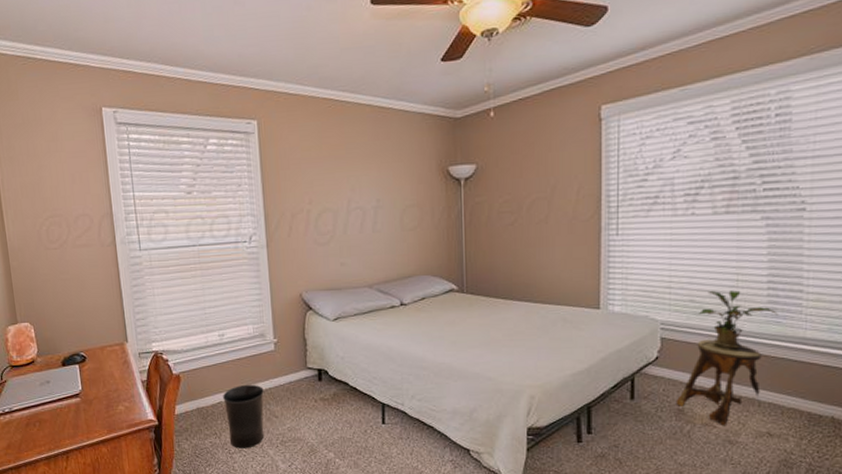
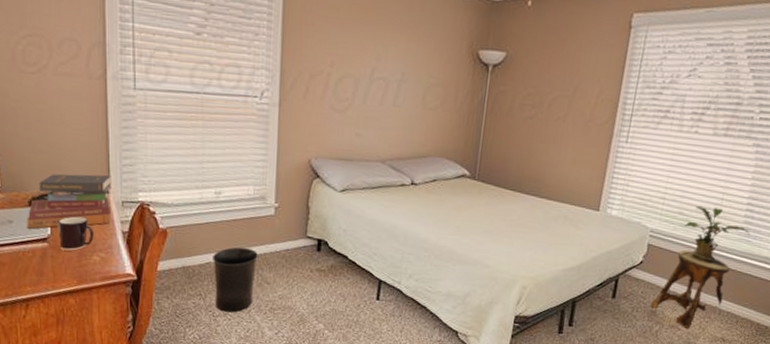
books: none [61,331,130,387] -> present [27,174,111,229]
mug: none [86,371,118,403] -> present [57,216,94,251]

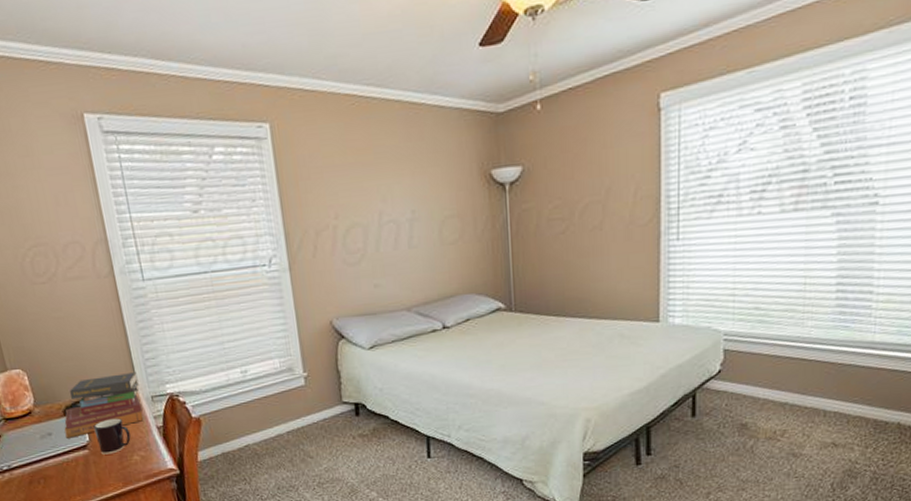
waste bin: present [213,247,258,313] -> none [250,423,299,494]
plant: present [650,206,750,328] -> none [739,295,846,438]

